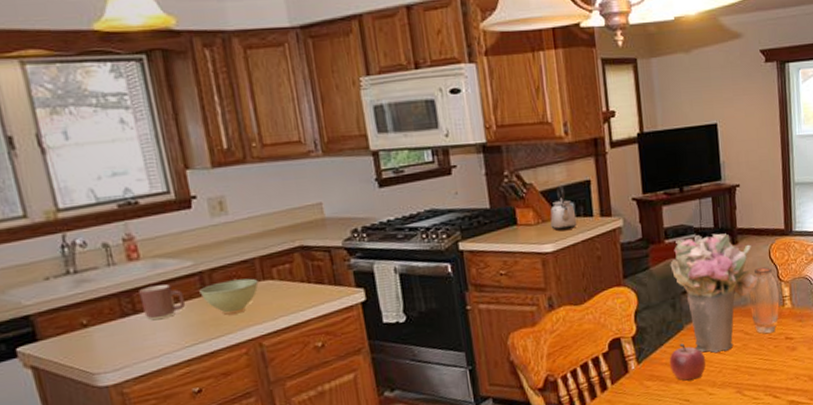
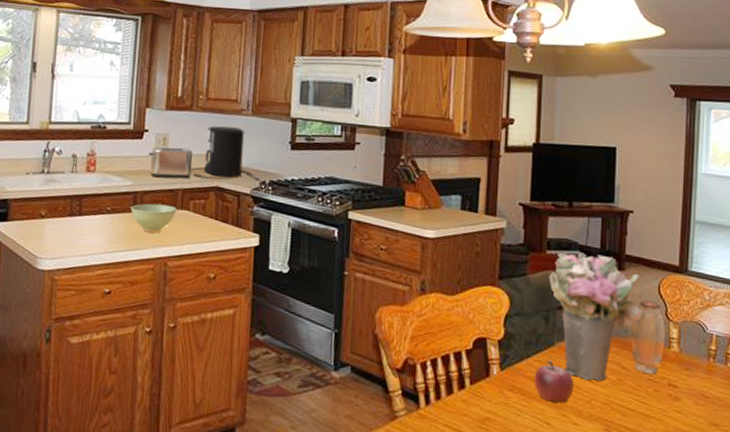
mug: present [139,284,186,321] -> none [86,195,119,225]
toaster: none [204,208,266,251] -> present [149,146,193,179]
coffee maker: none [263,173,351,240] -> present [190,126,260,181]
kettle: present [550,186,577,232] -> none [436,178,462,221]

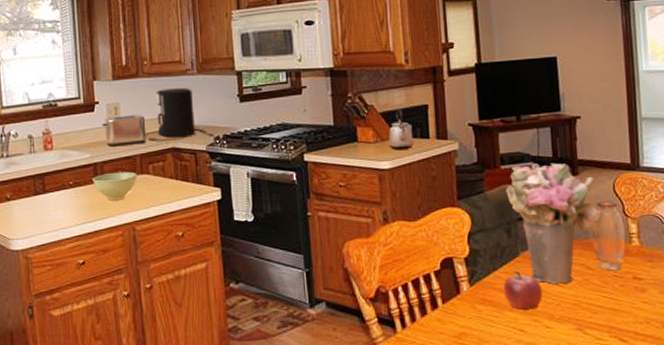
kettle: none [436,178,462,221] -> present [388,109,414,151]

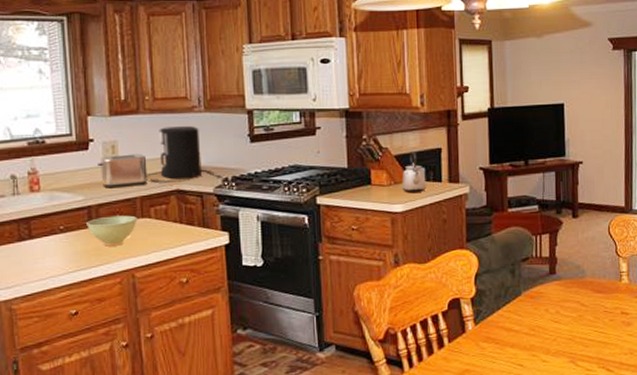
fruit: present [503,270,543,310] -> none [505,308,542,346]
flower bouquet: present [505,163,601,284] -> none [512,206,596,321]
vase: present [591,201,626,271] -> none [587,242,617,307]

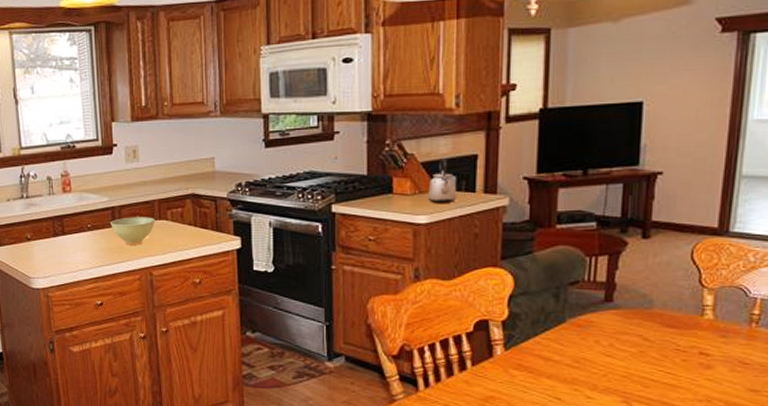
toaster: present [98,153,148,189] -> none [121,158,165,191]
coffee maker: present [146,125,222,183] -> none [164,130,236,187]

